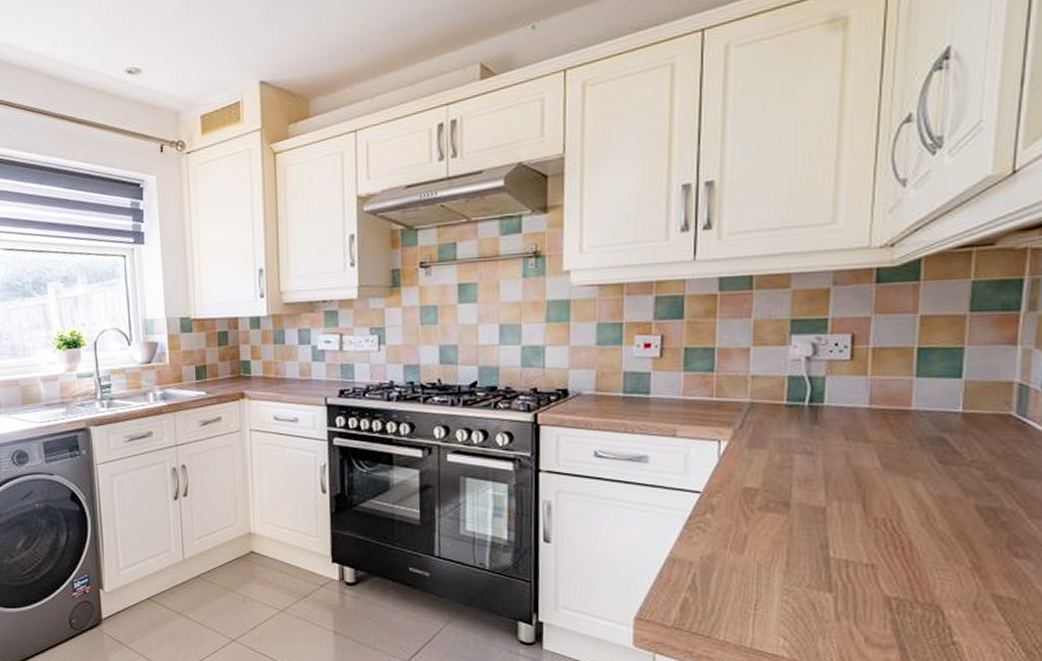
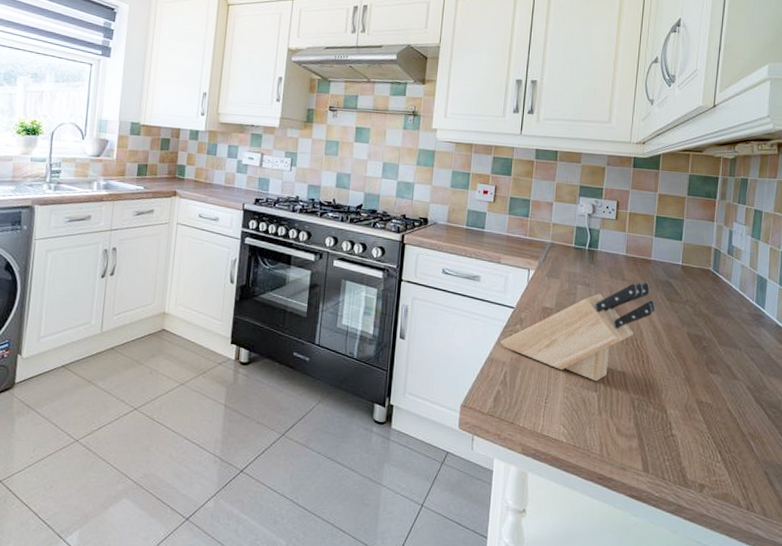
knife block: none [684,441,921,579] -> present [501,282,656,382]

